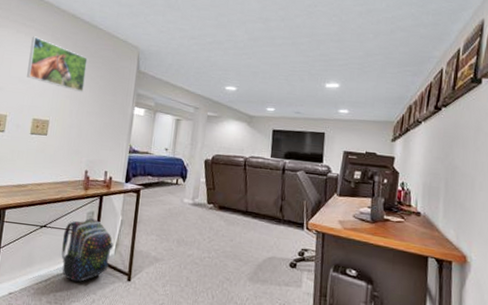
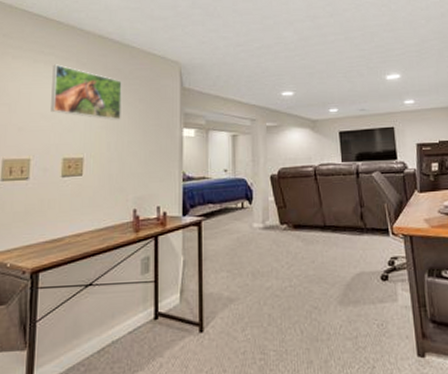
backpack: present [61,218,113,283] -> none [115,265,177,347]

